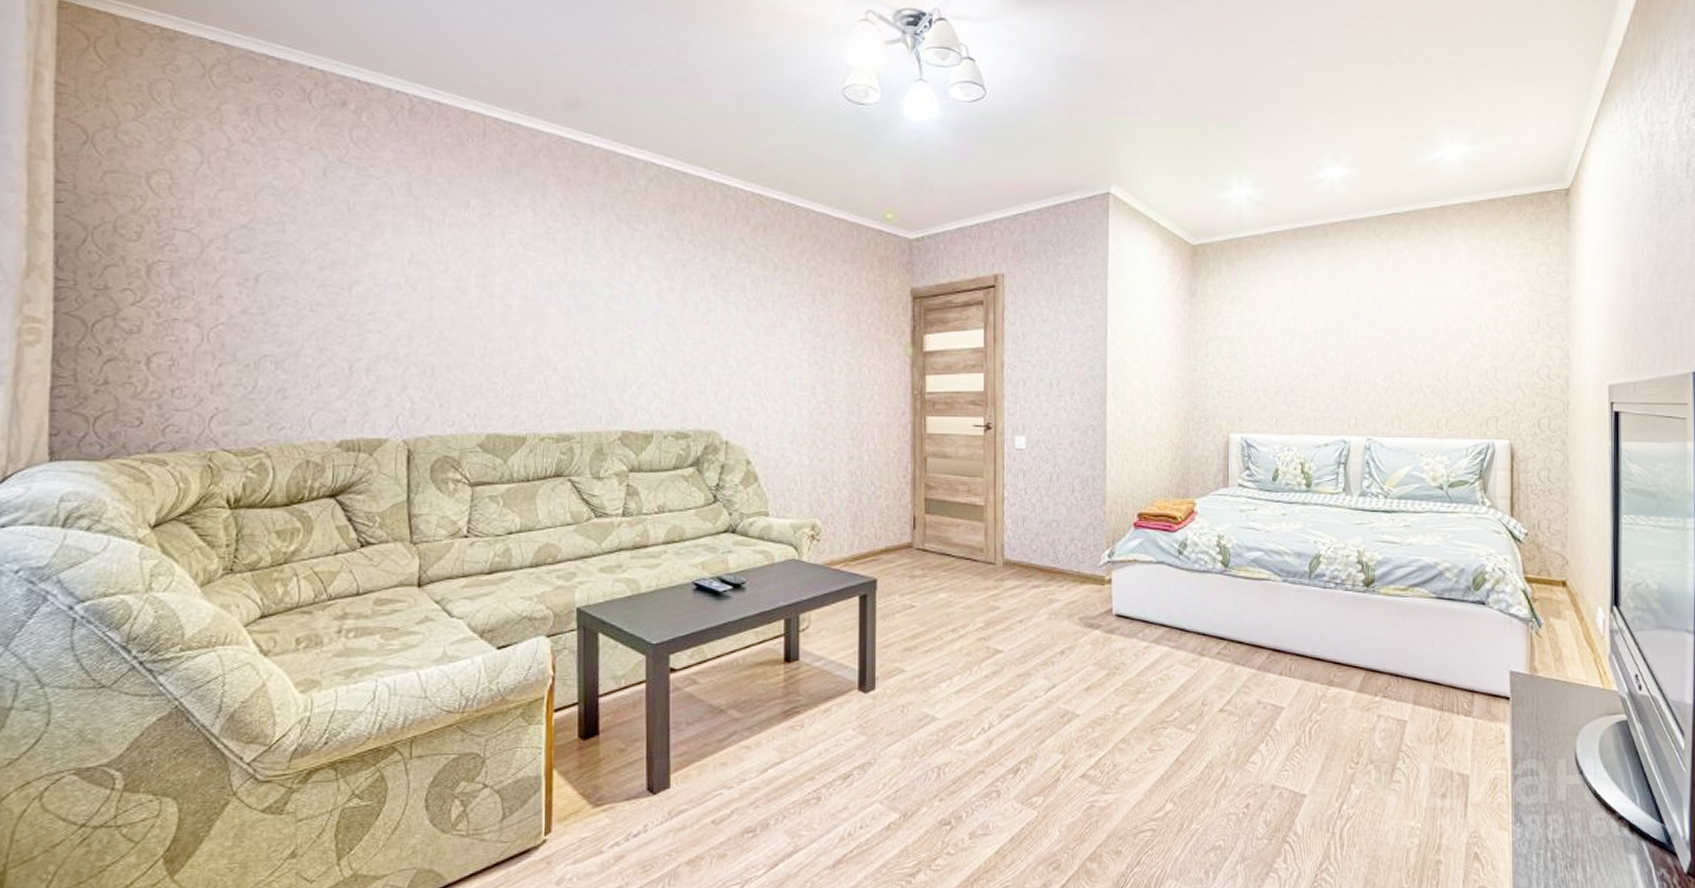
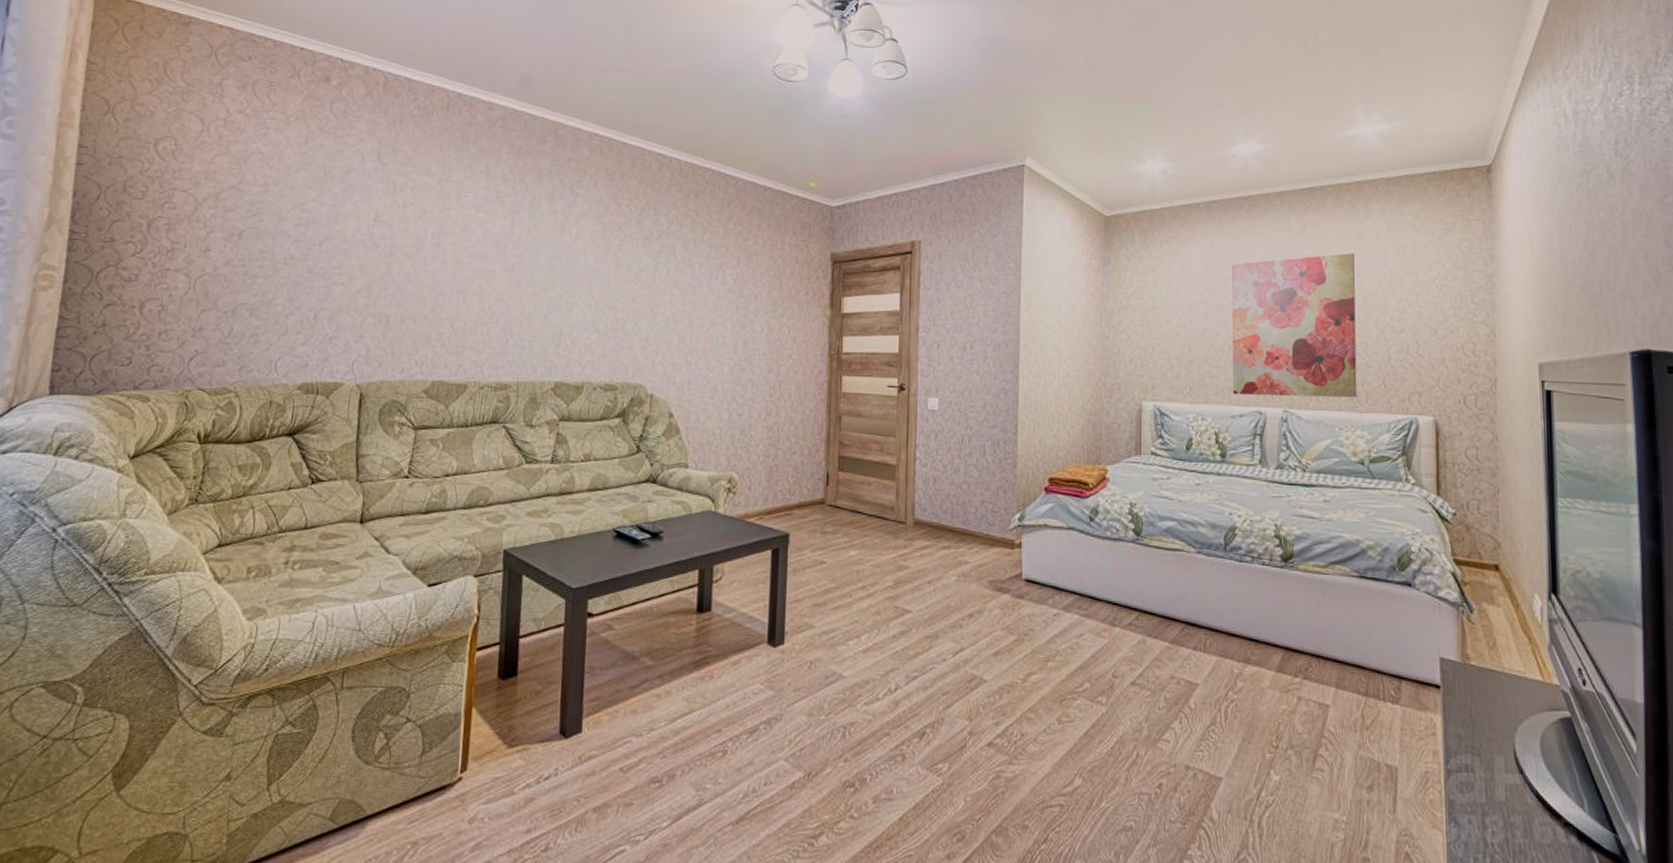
wall art: none [1318,280,1438,425] -> present [1232,253,1357,398]

